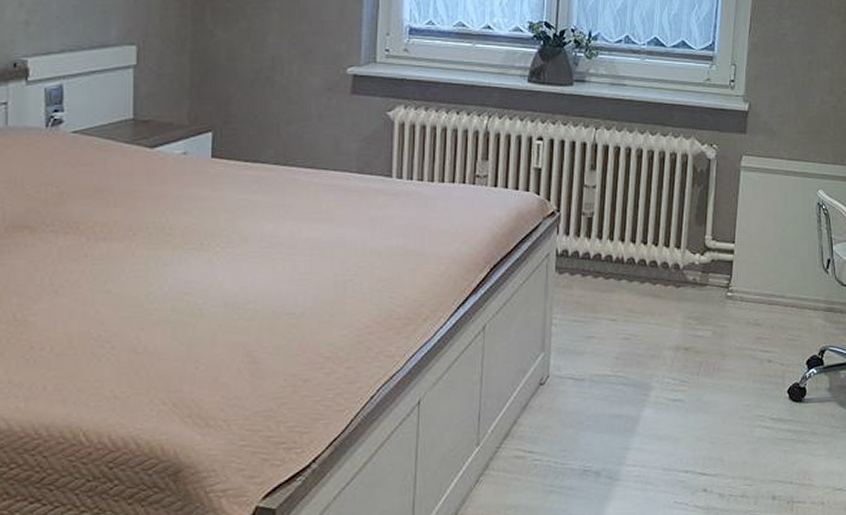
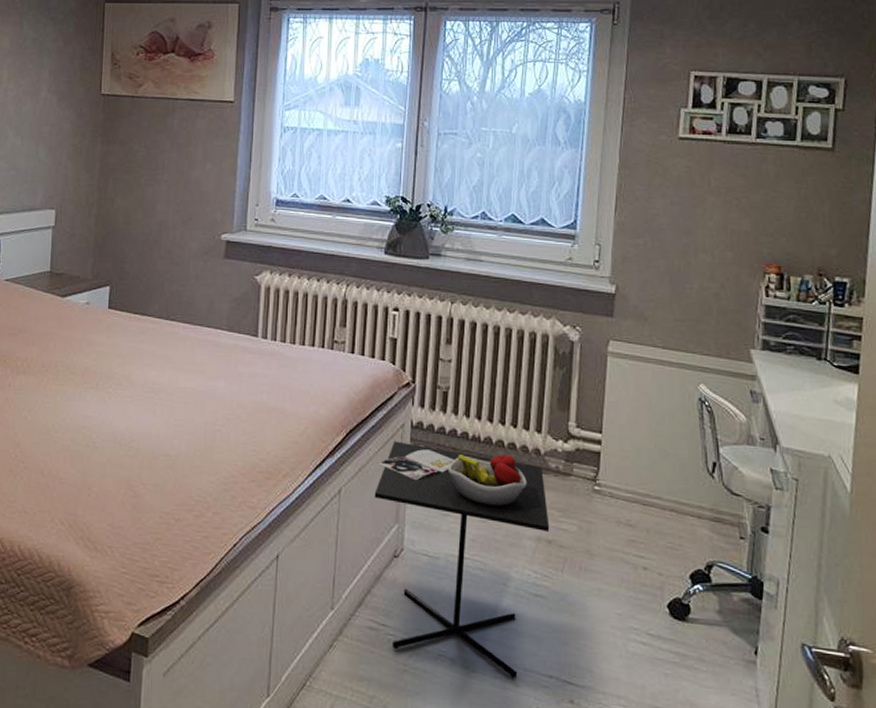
kitchen table: none [520,271,687,480] -> present [374,441,550,679]

